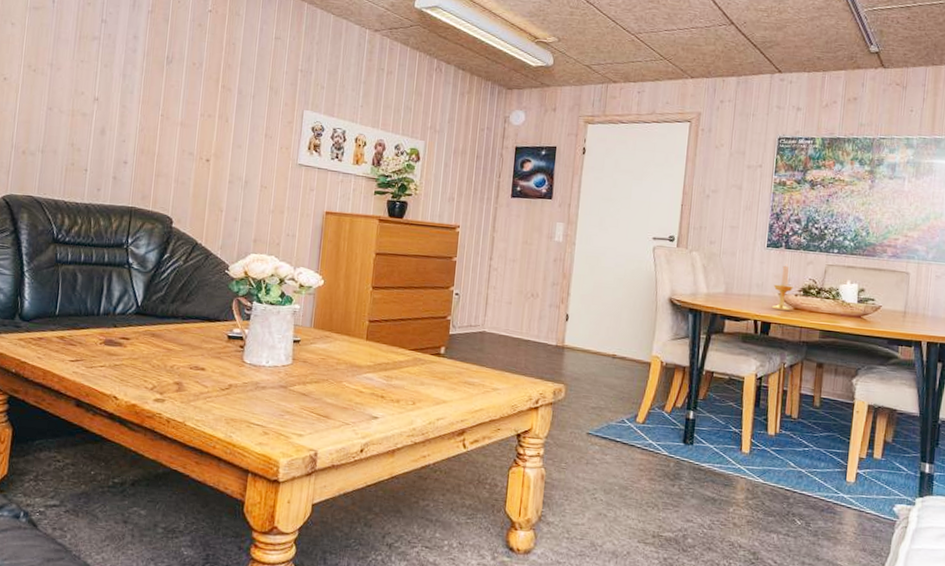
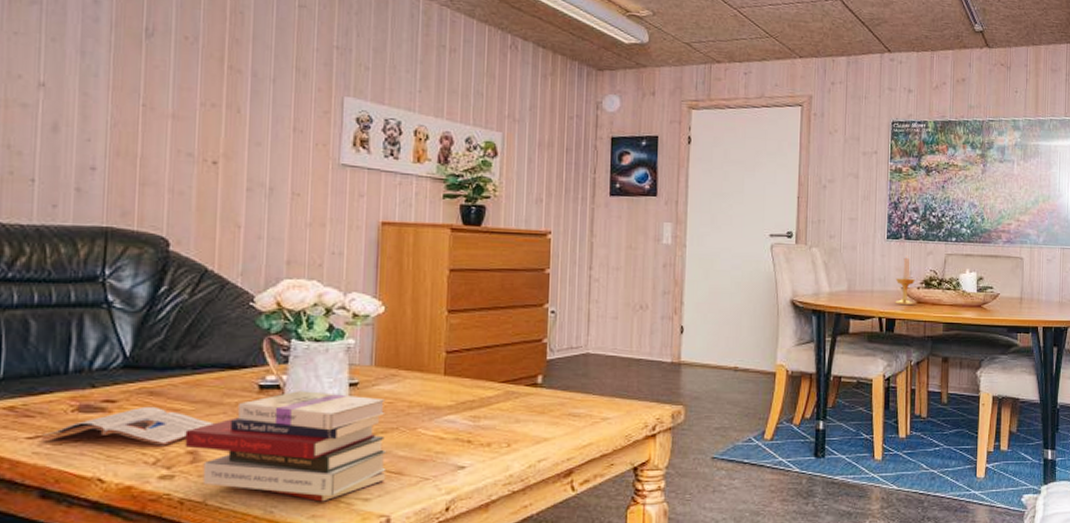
magazine: none [80,344,194,376] -> present [42,406,214,446]
books: none [173,342,320,433] -> present [185,391,387,502]

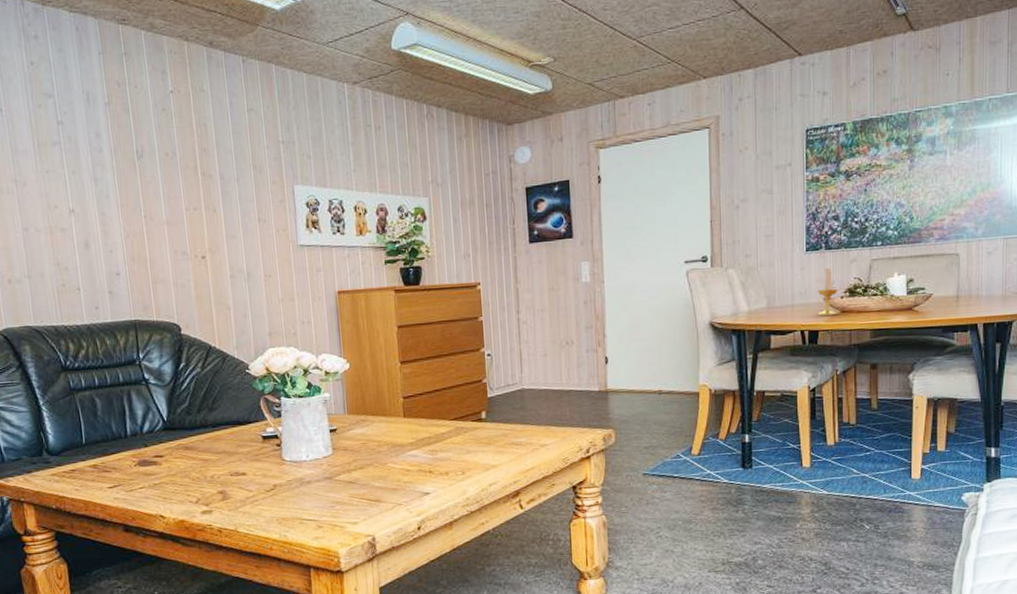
magazine: present [42,406,214,446] -> none [118,458,234,489]
books: present [185,391,387,502] -> none [214,438,368,526]

